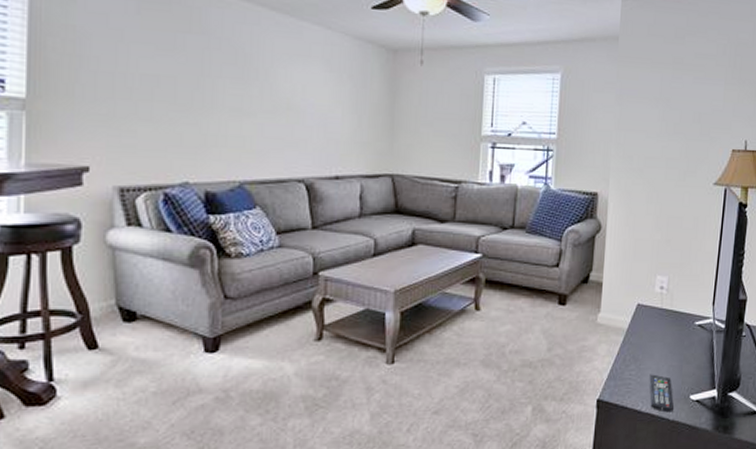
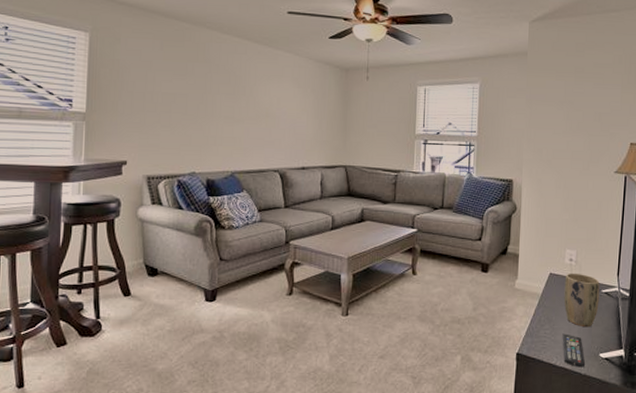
plant pot: none [652,303,693,366] -> present [564,273,600,328]

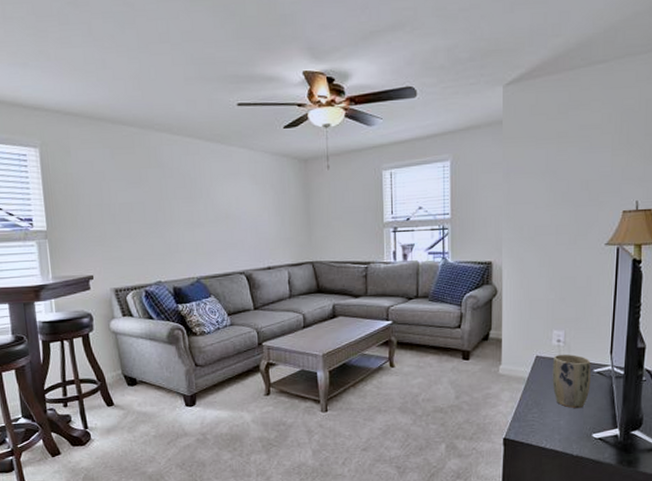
remote control: present [562,333,586,368] -> none [551,416,578,449]

